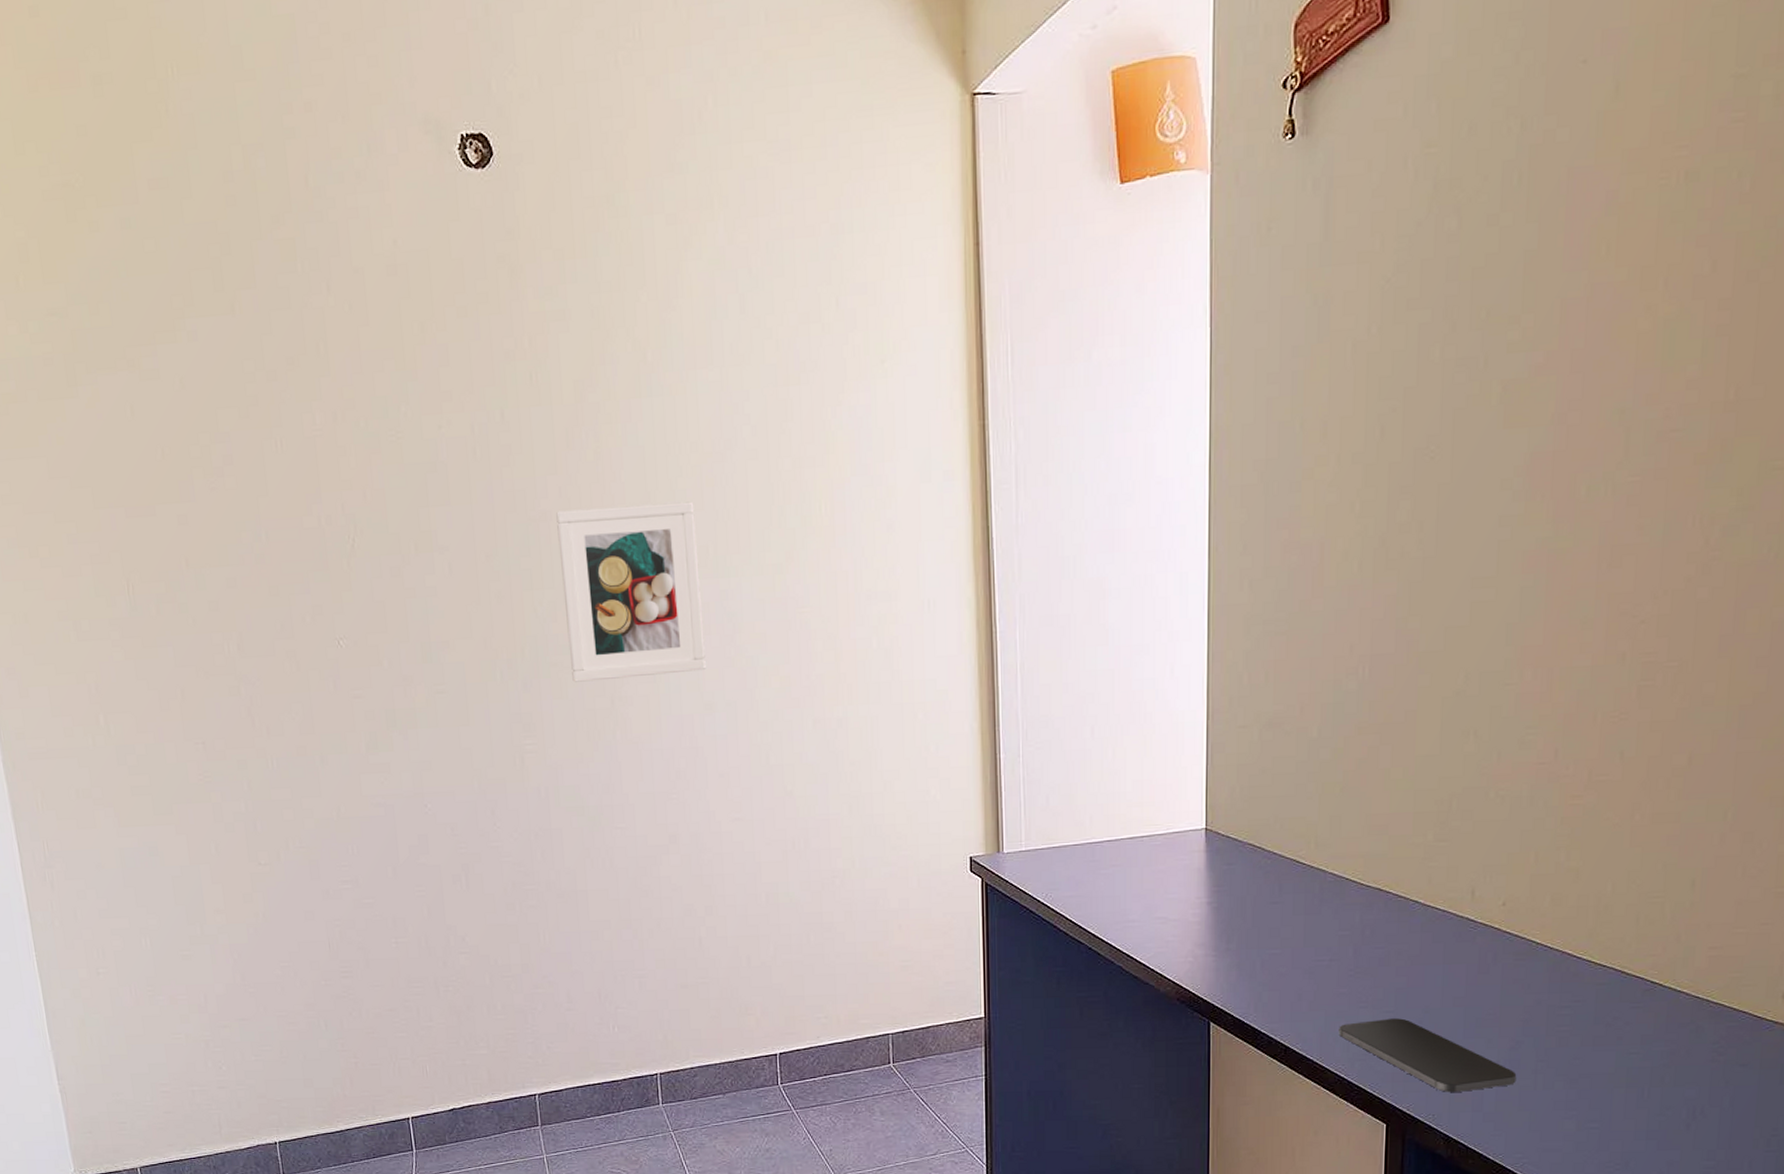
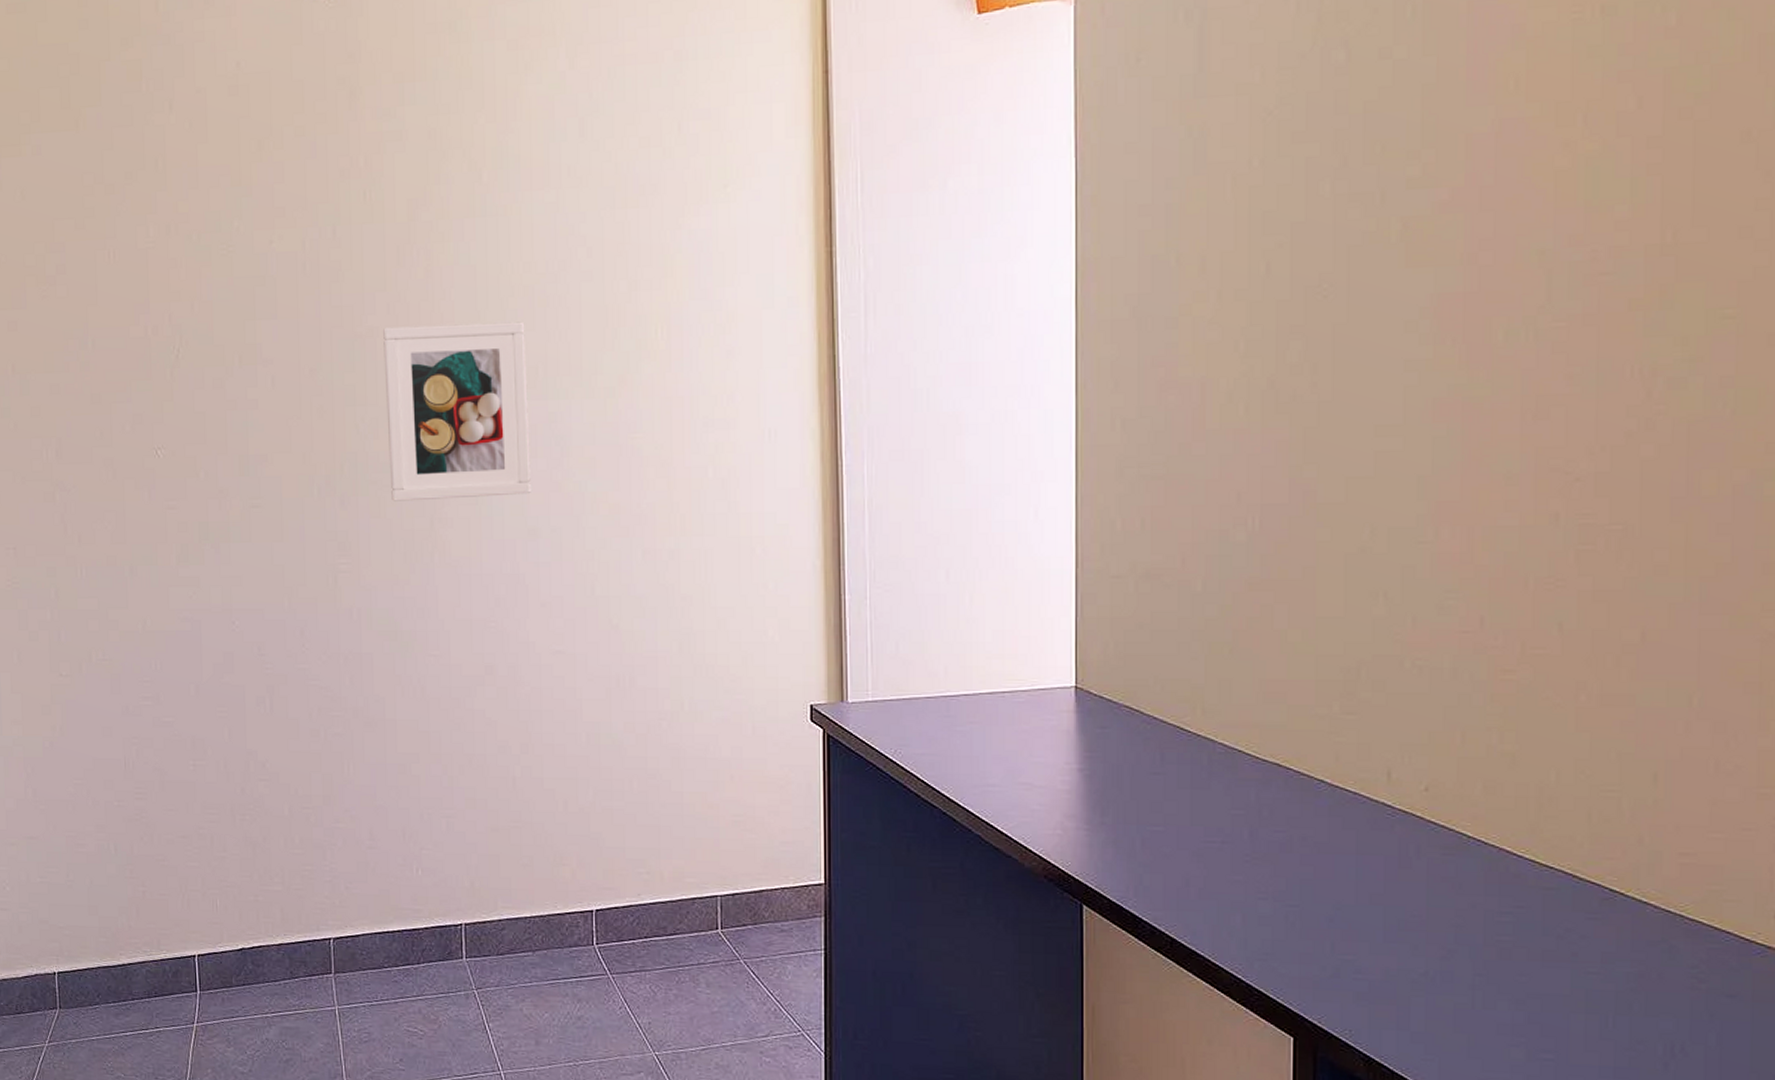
smartphone: present [1338,1018,1517,1092] -> none [1234,913,1450,1005]

